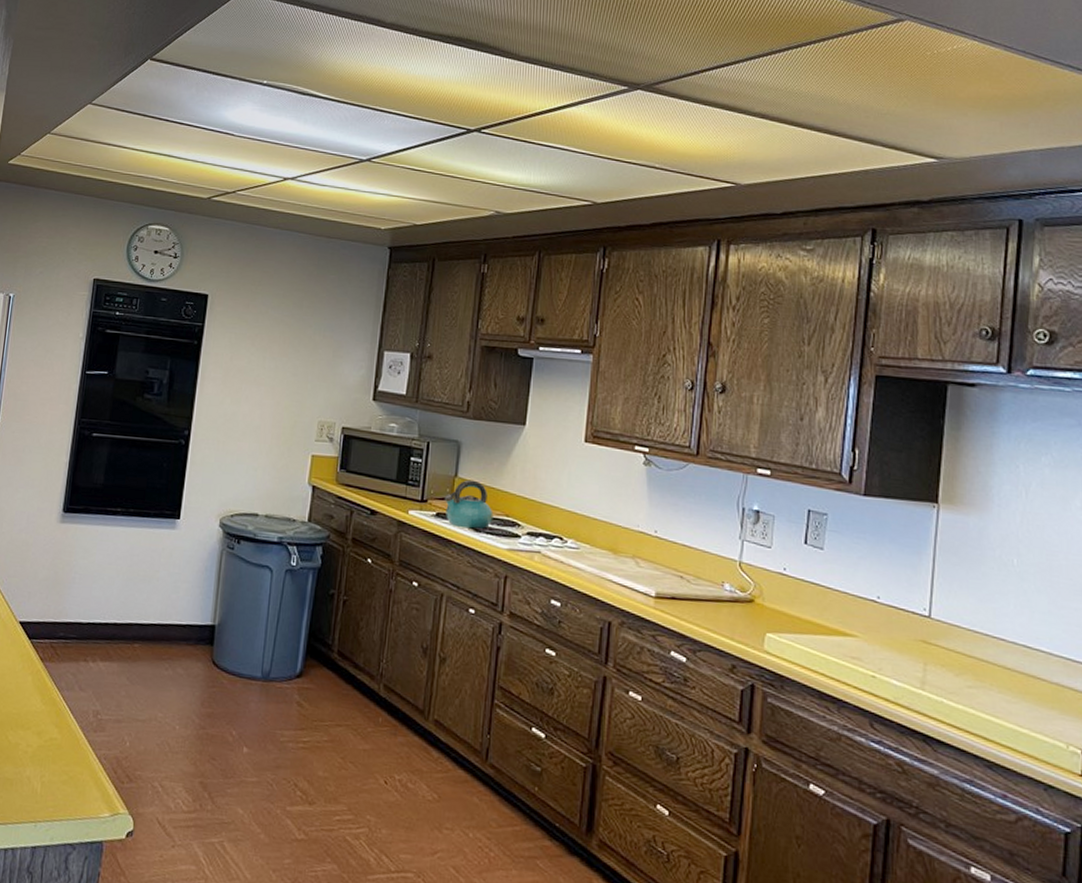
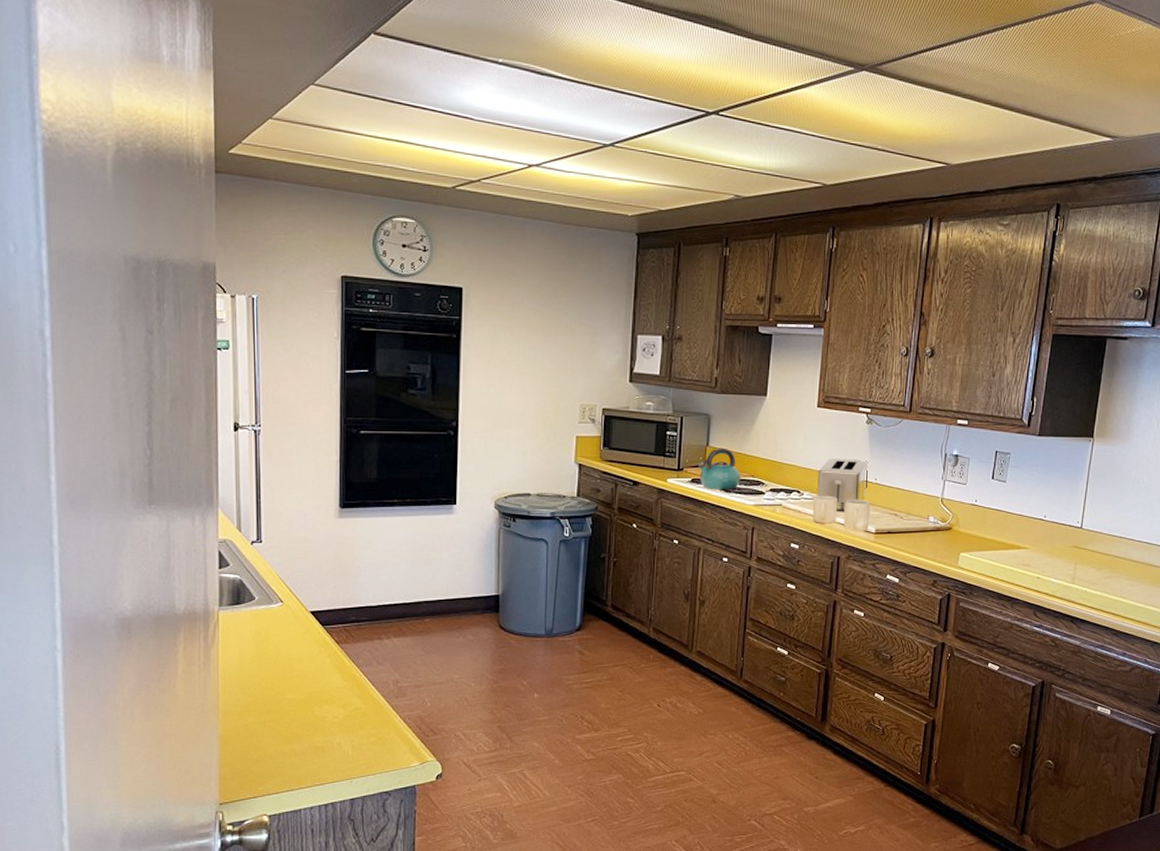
mug: none [578,544,609,580] -> present [813,495,838,523]
toaster: none [584,501,646,568] -> present [817,458,868,512]
mug: none [615,552,649,595] -> present [843,499,870,532]

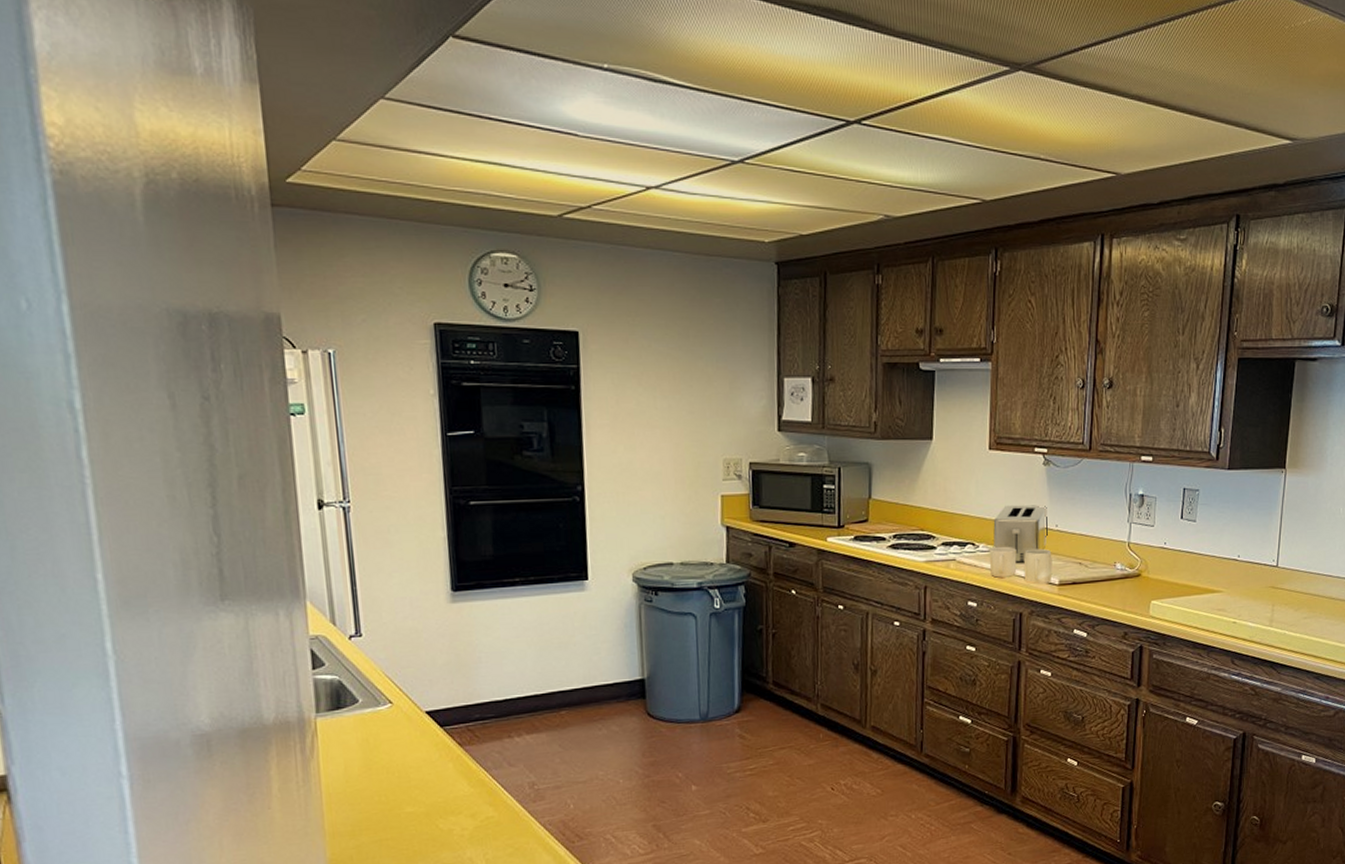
kettle: present [697,447,741,490] -> none [860,499,909,548]

